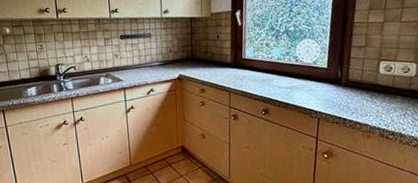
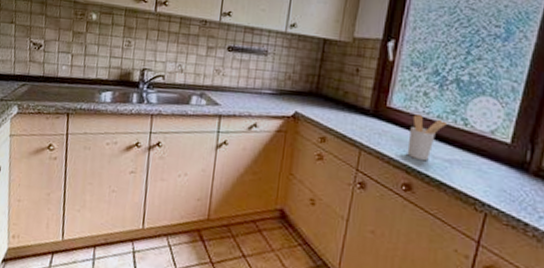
utensil holder: none [261,60,284,92] -> present [407,114,447,162]

